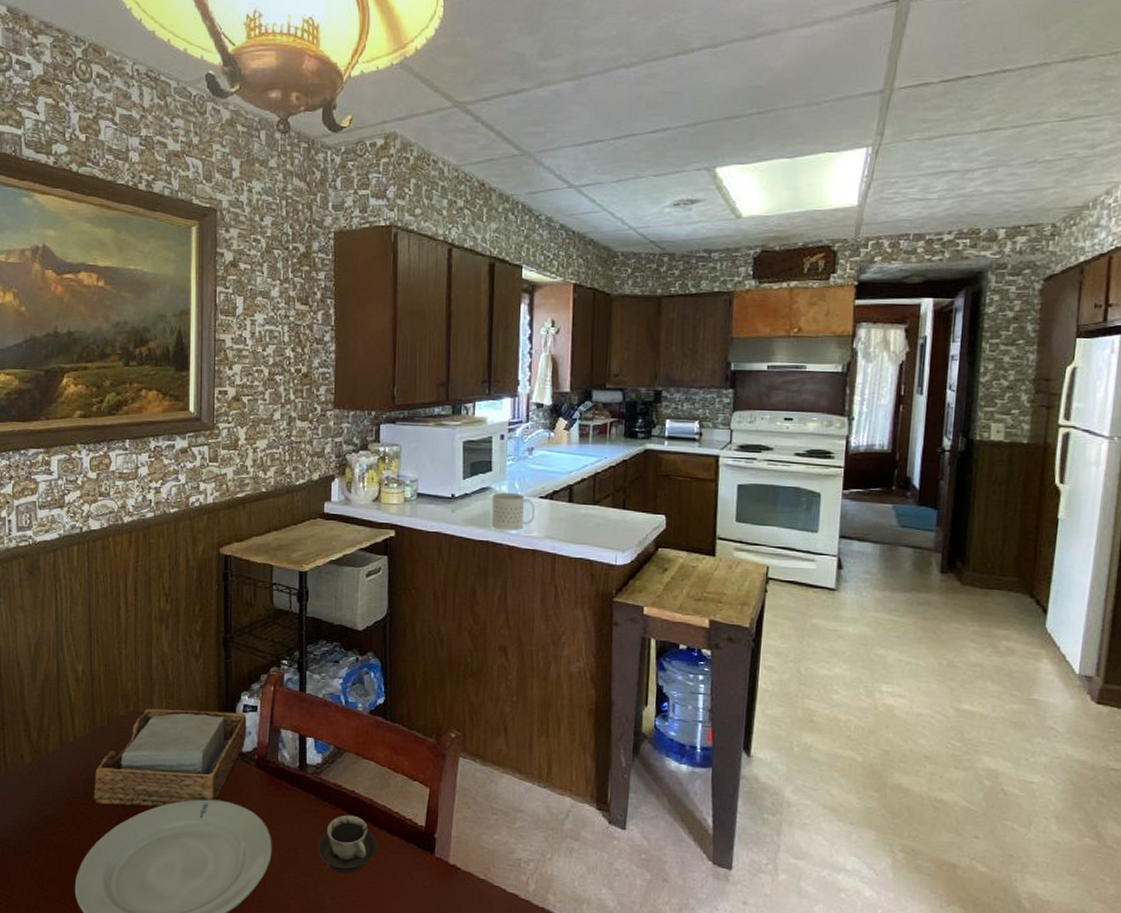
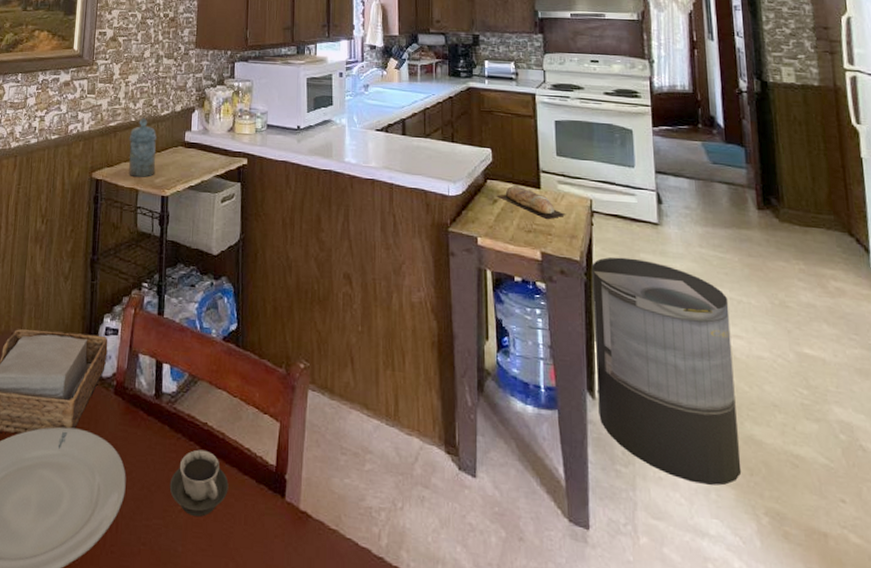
canister: none [260,488,293,552] -> present [129,118,157,177]
mug: present [491,492,536,531] -> none [333,124,373,161]
bread loaf: none [667,553,740,587] -> present [496,185,566,219]
trash can: none [752,623,897,828] -> present [591,257,742,485]

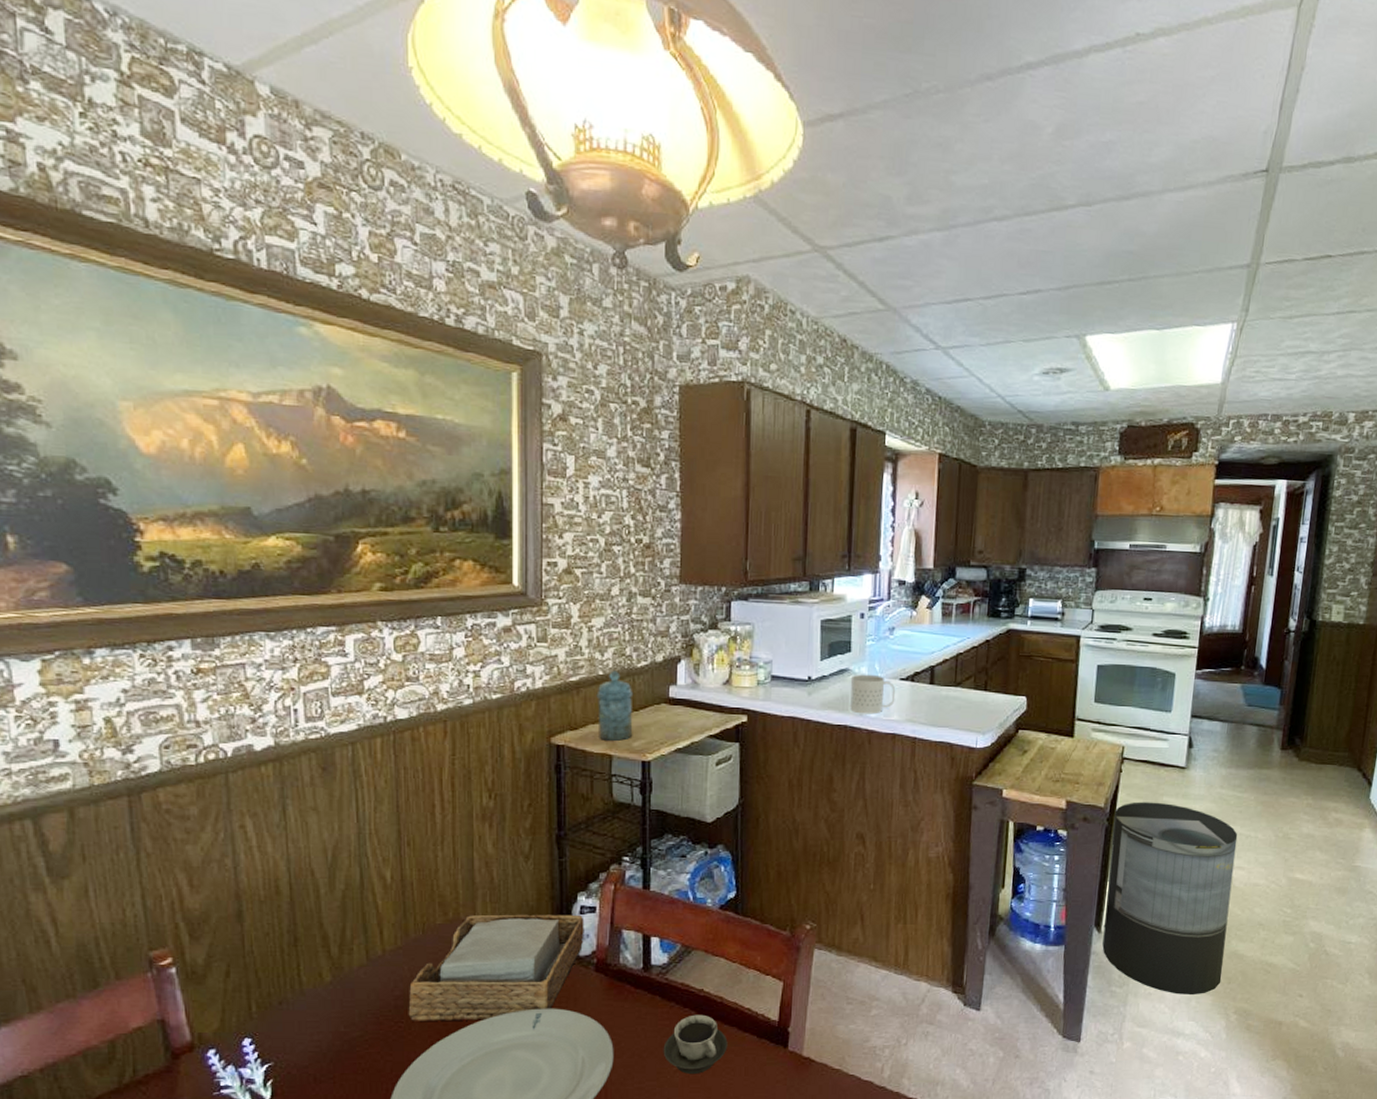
mug: none [333,124,373,161] -> present [850,674,896,715]
bread loaf: present [496,185,566,219] -> none [1026,735,1096,768]

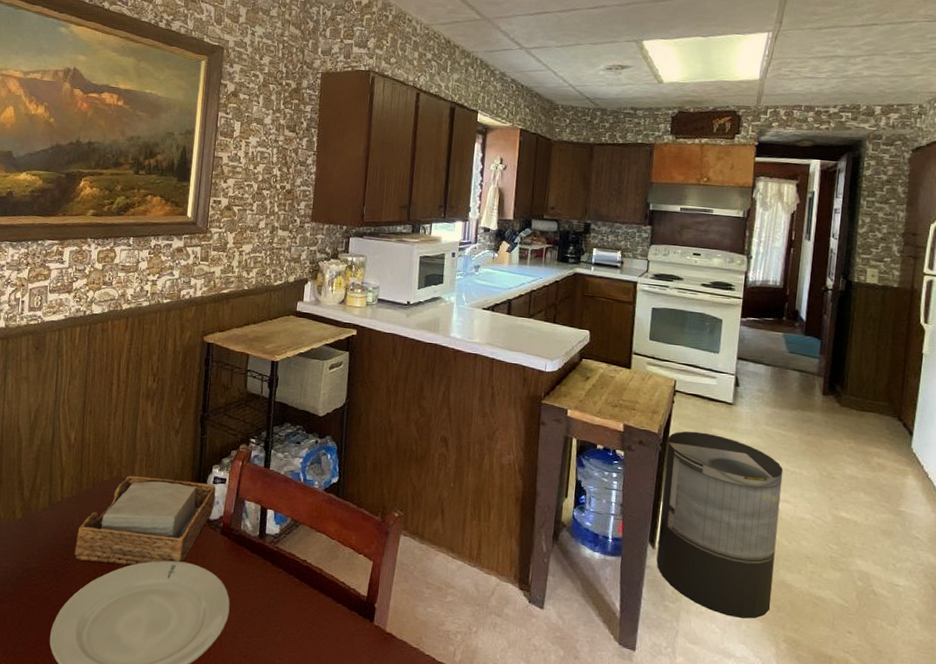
canister: present [596,670,634,741] -> none [240,286,270,343]
cup: present [663,1014,728,1075] -> none [269,582,324,636]
mug: present [850,674,896,715] -> none [440,302,479,337]

